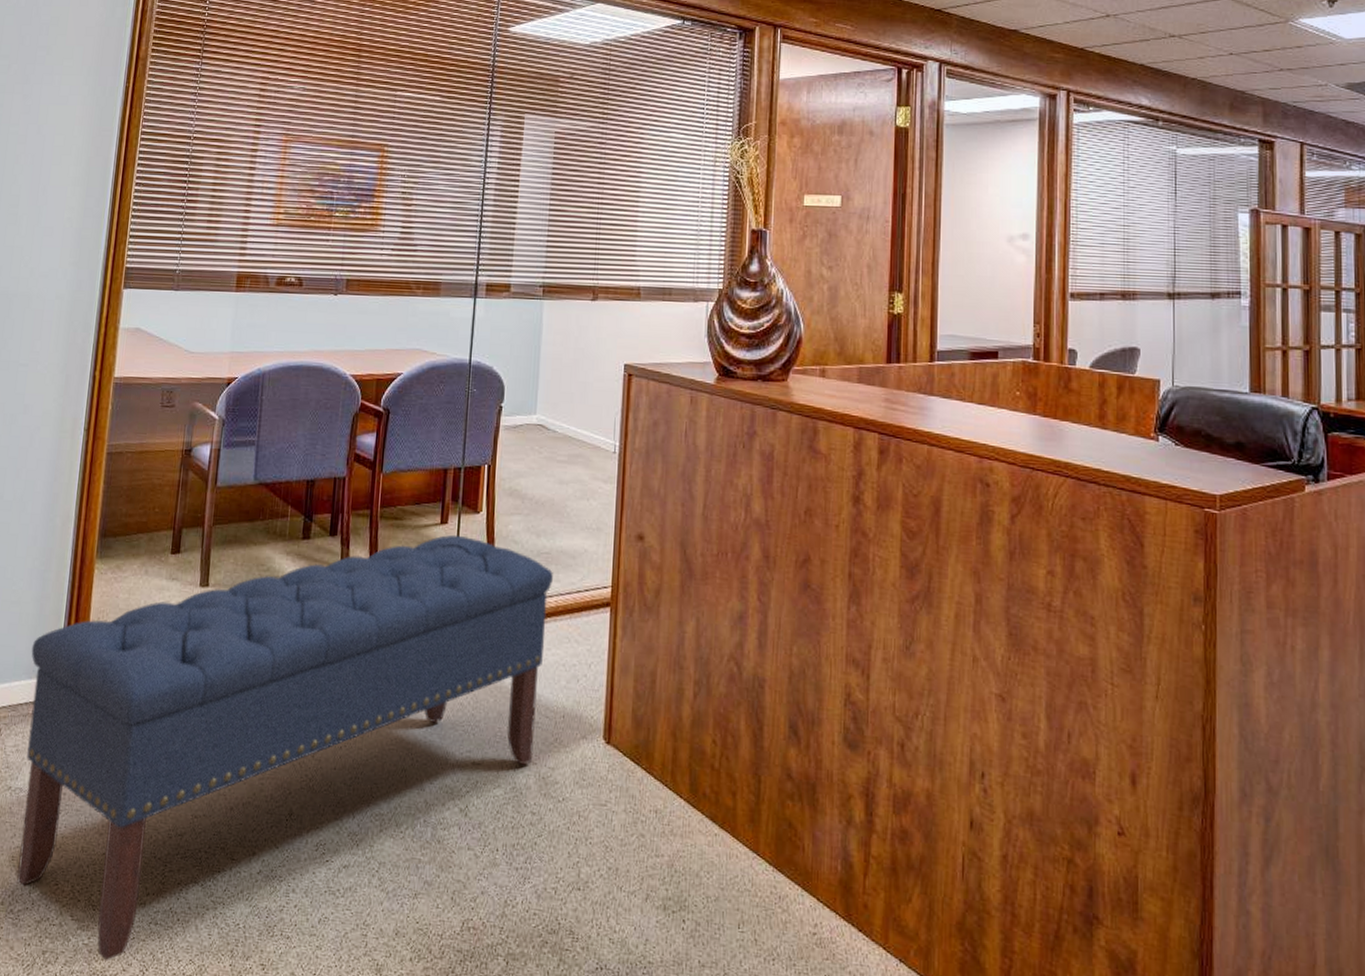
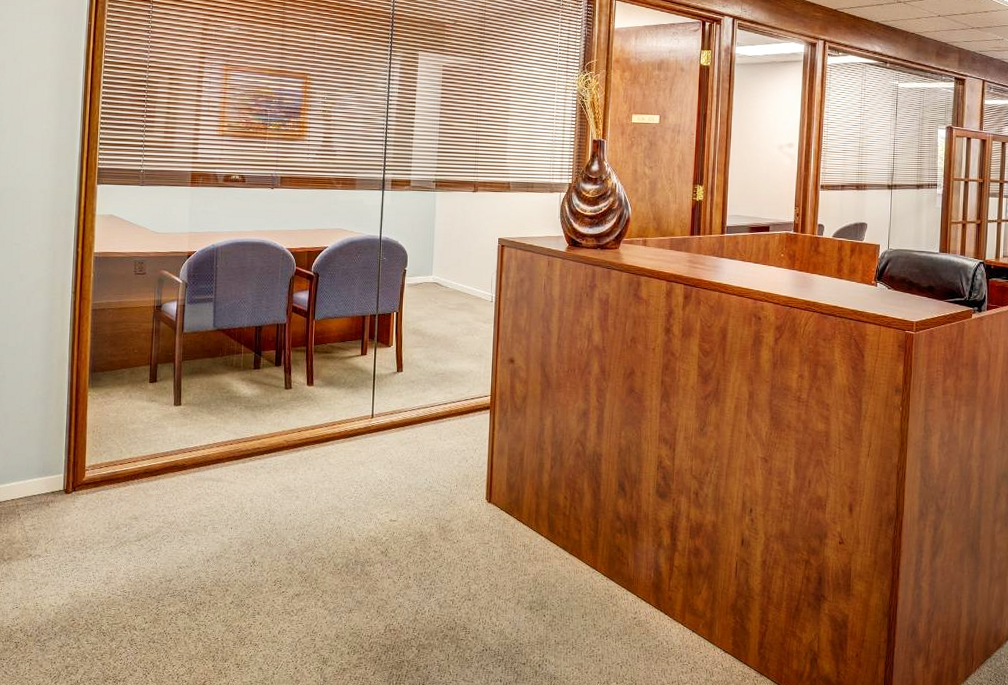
bench: present [16,534,553,961] -> none [40,362,447,670]

